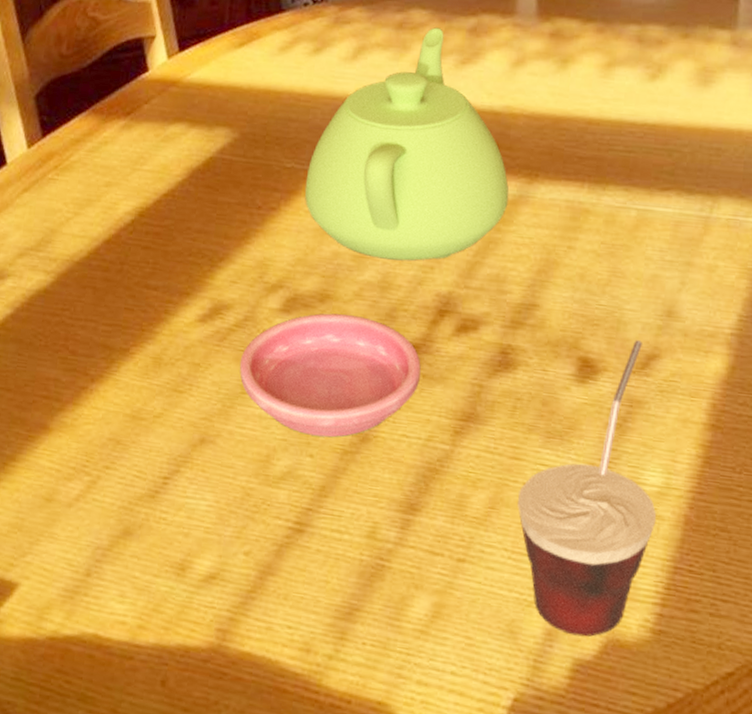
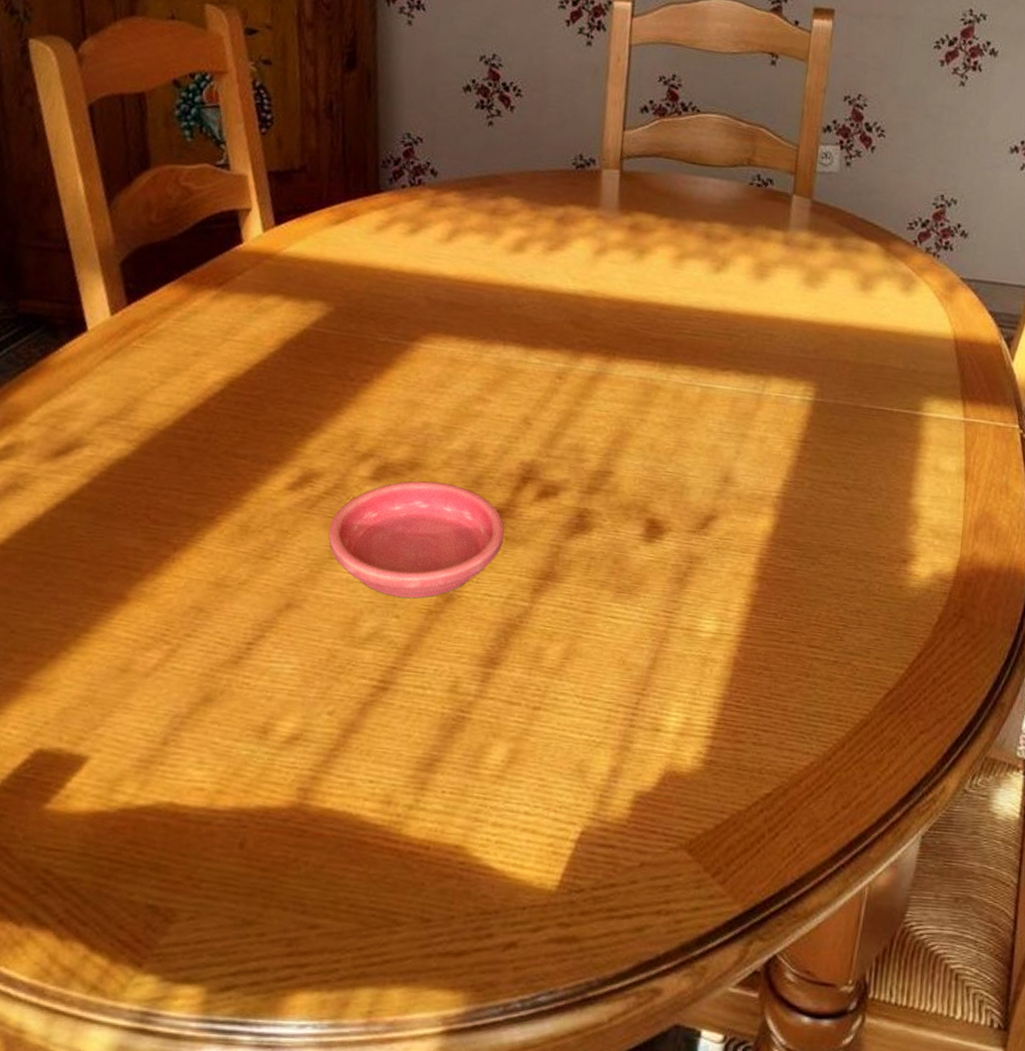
teapot: present [304,27,509,261] -> none [397,215,589,432]
cup: present [517,340,657,637] -> none [589,503,711,771]

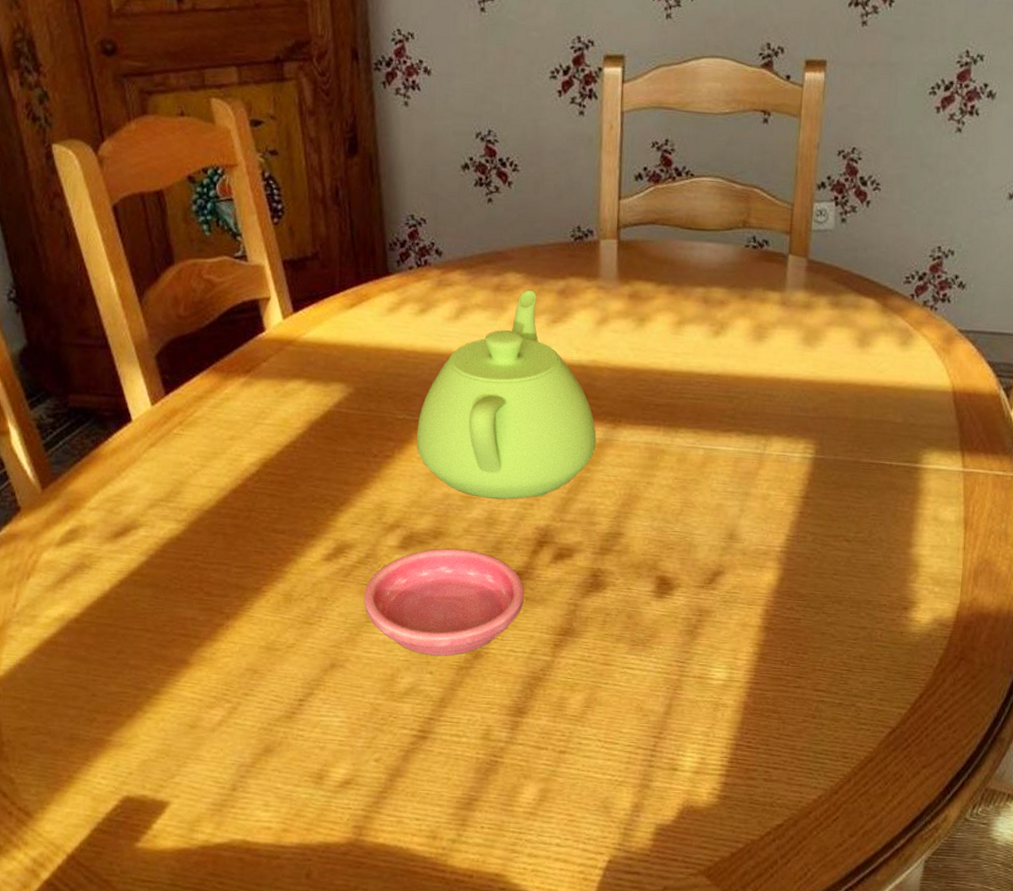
teapot: none [397,215,589,432] -> present [416,289,597,500]

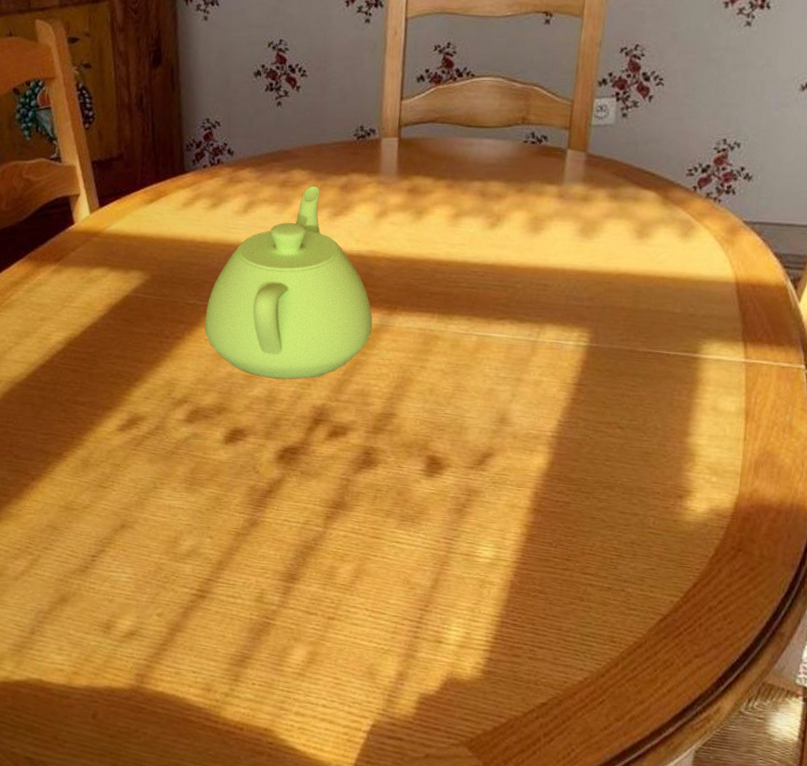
saucer: present [363,548,524,656] -> none [152,422,300,523]

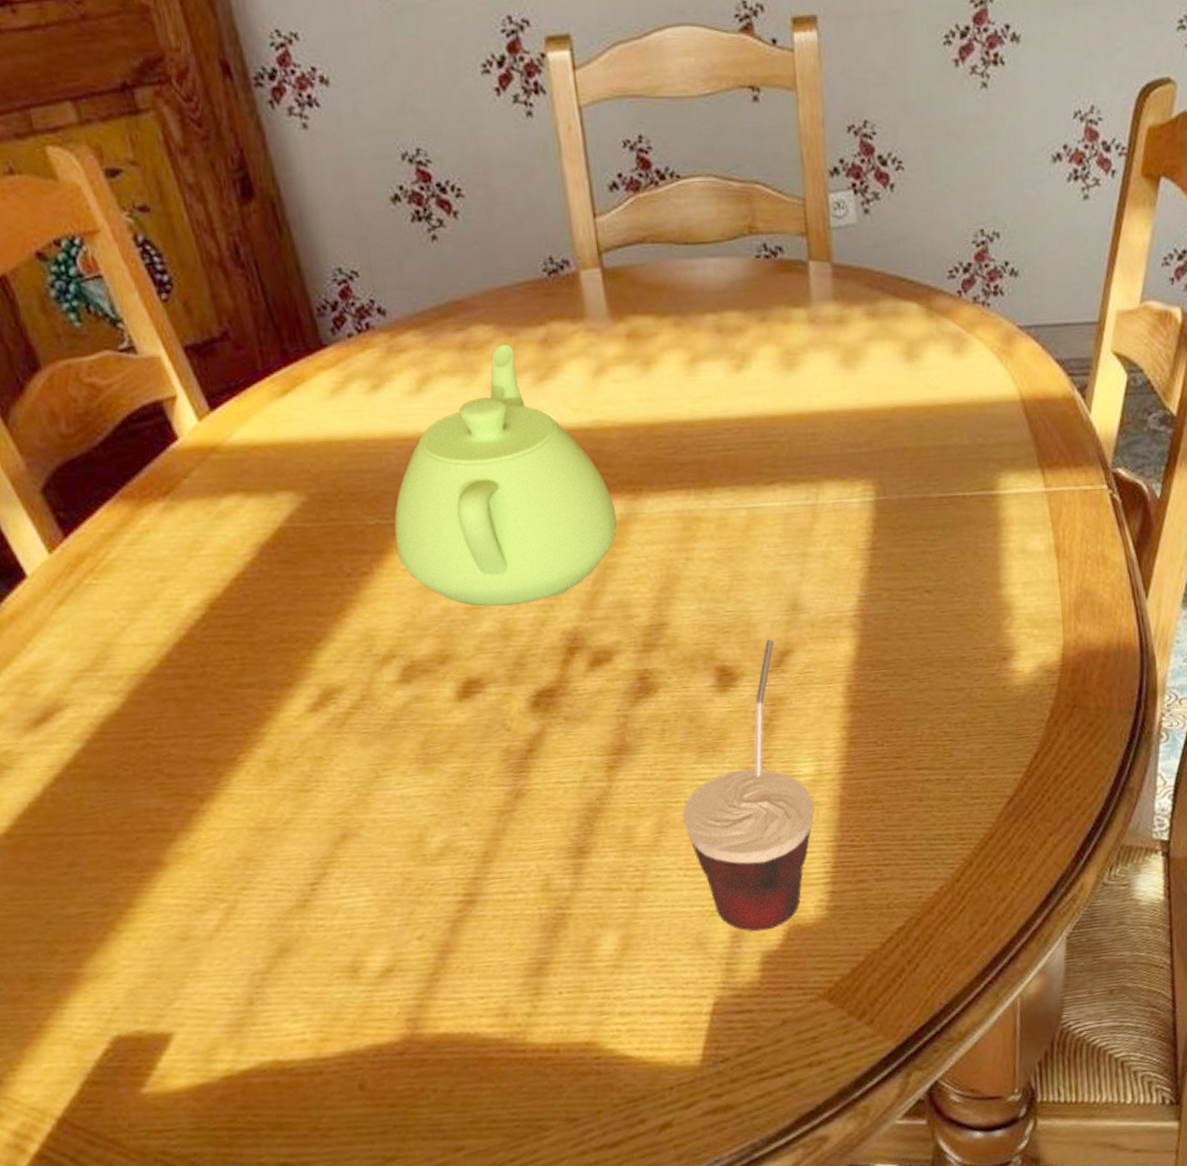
cup: none [377,442,489,677] -> present [682,639,815,932]

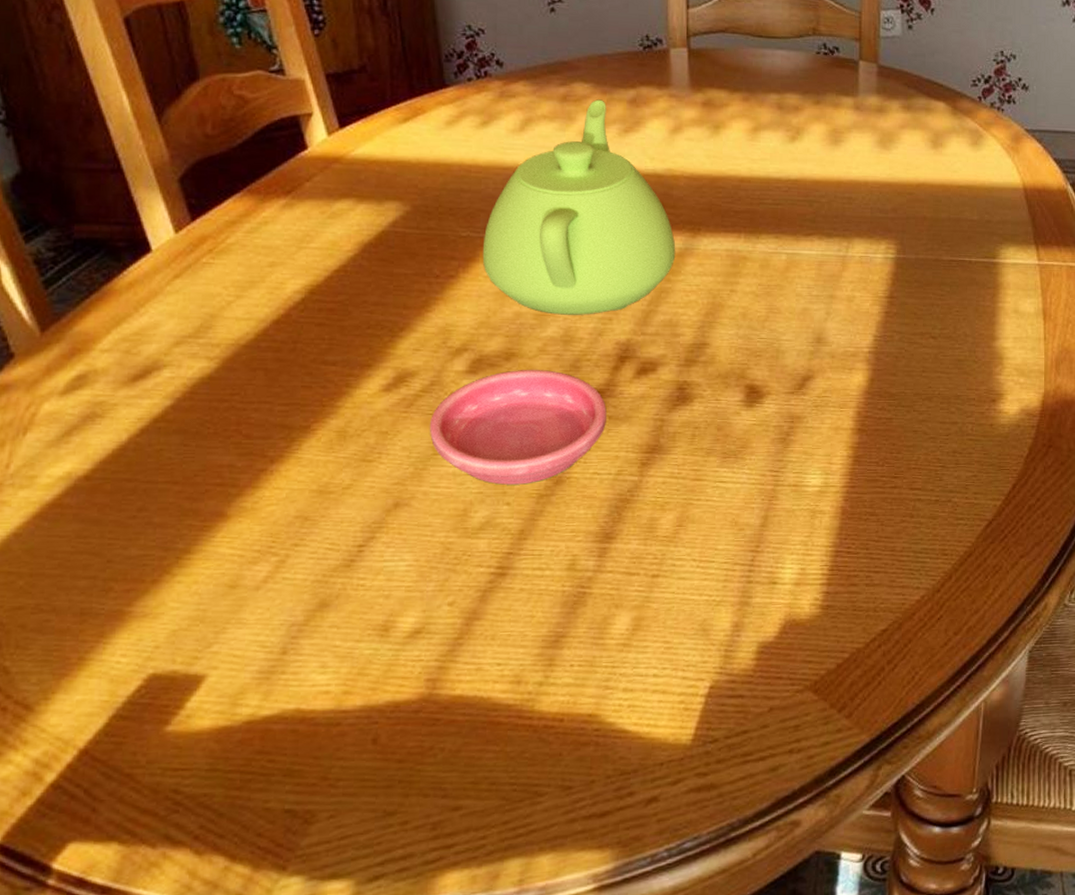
saucer: none [366,671,563,805] -> present [429,370,607,485]
cup: present [682,639,815,932] -> none [702,365,819,623]

